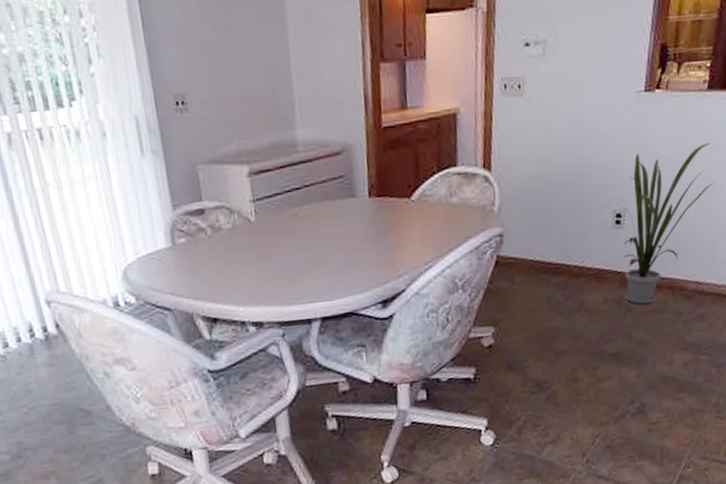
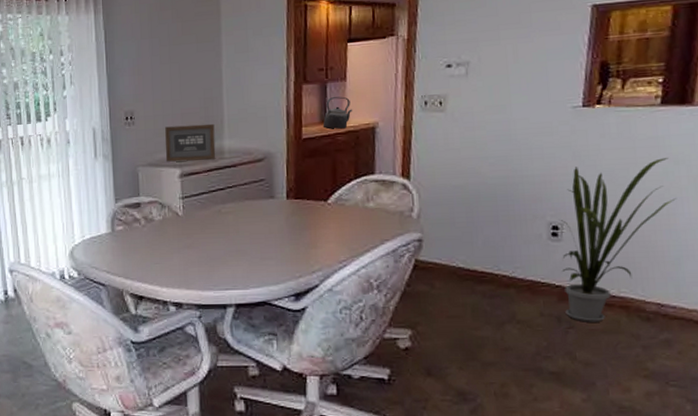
picture frame: none [226,109,289,158] -> present [165,123,216,162]
kettle: none [403,78,433,117] -> present [322,96,352,130]

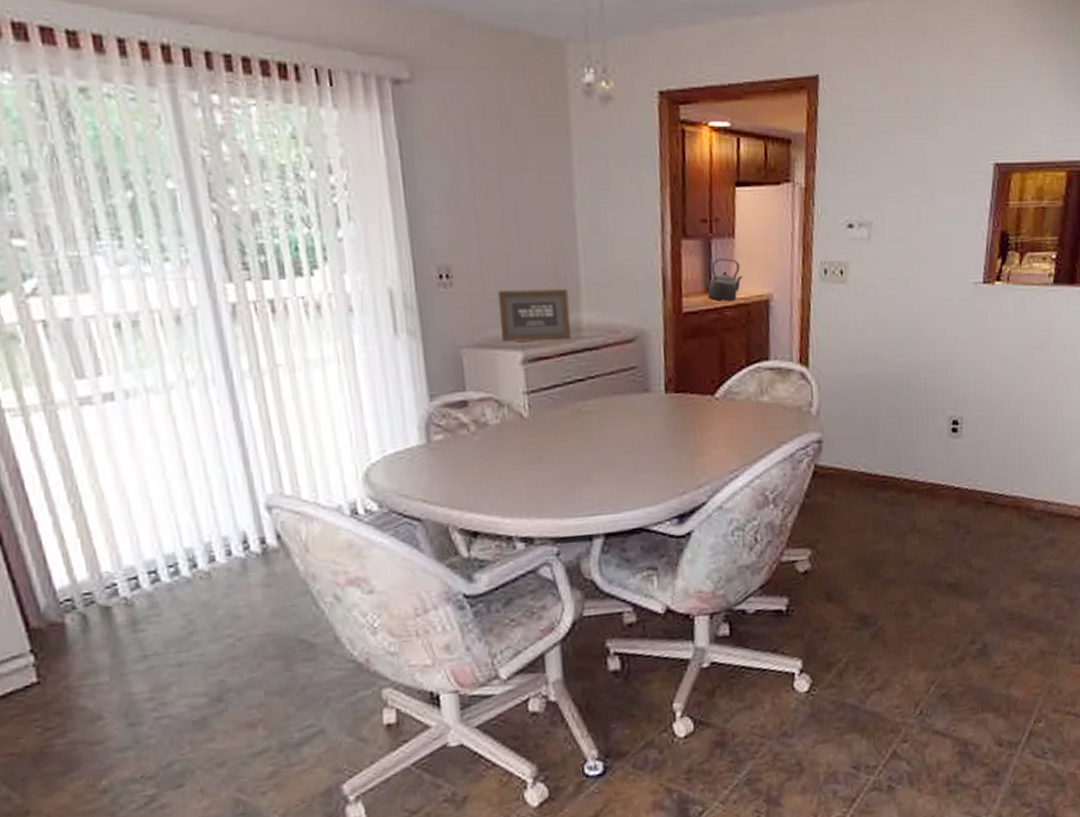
house plant: present [560,158,677,322] -> none [960,343,1064,527]

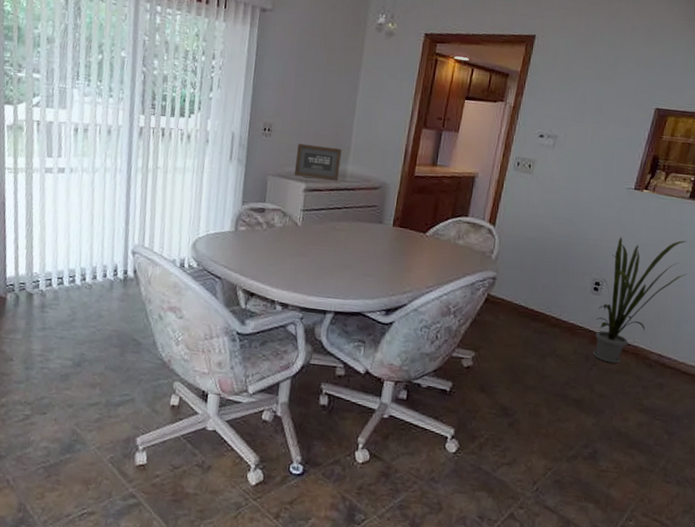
kettle: present [707,258,742,302] -> none [433,144,459,174]
house plant: none [960,343,1064,527] -> present [593,237,687,364]

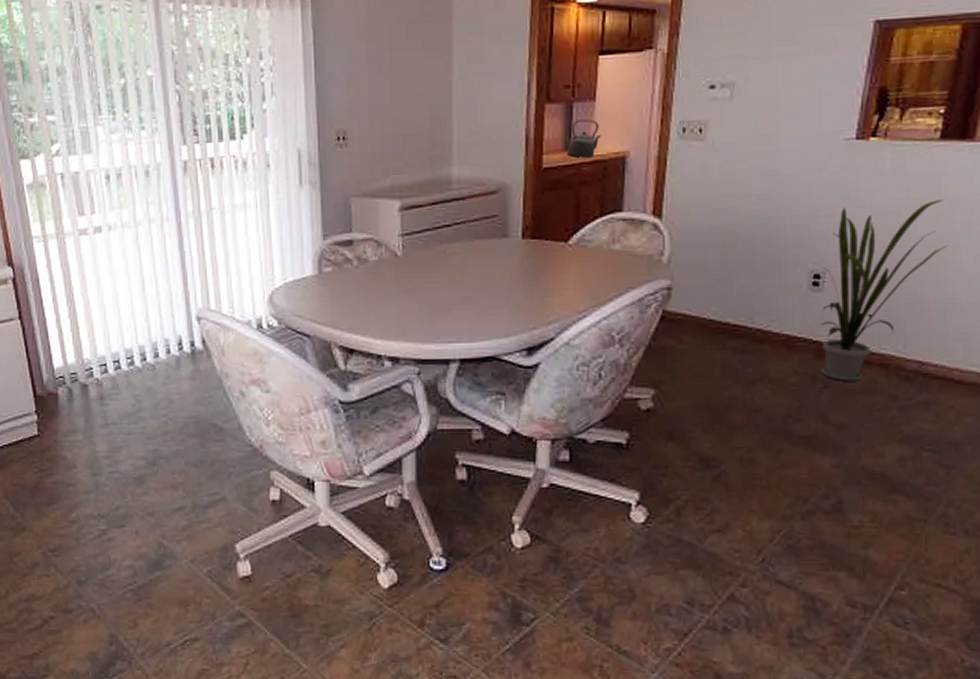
picture frame: present [294,143,342,182] -> none [383,147,442,192]
kettle: none [433,144,459,174] -> present [566,119,600,159]

